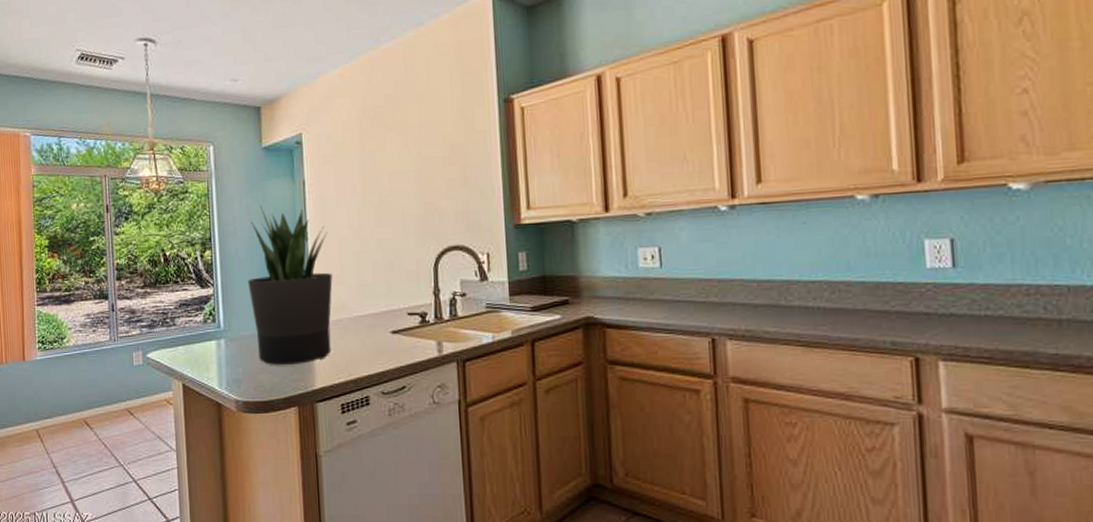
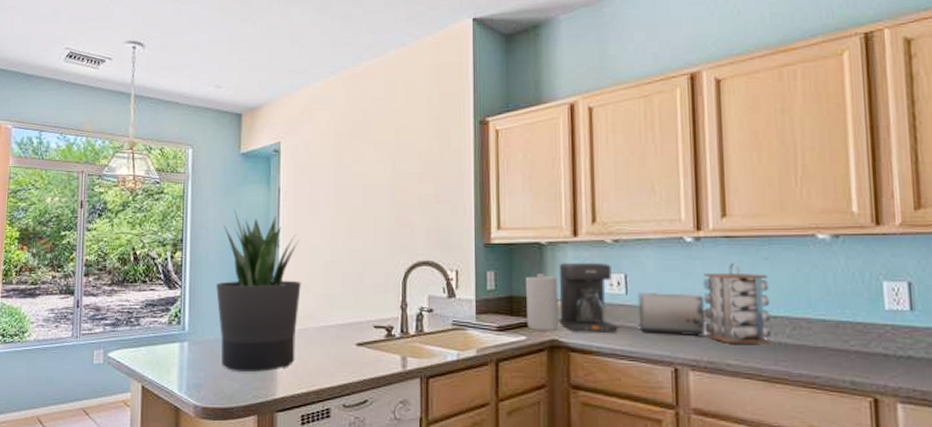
paper towel holder: none [558,251,593,309] -> present [526,273,559,330]
coffee maker: none [591,237,653,308] -> present [558,263,618,333]
toaster: none [671,262,743,306] -> present [637,291,707,336]
spice rack: none [738,228,810,312] -> present [702,262,772,345]

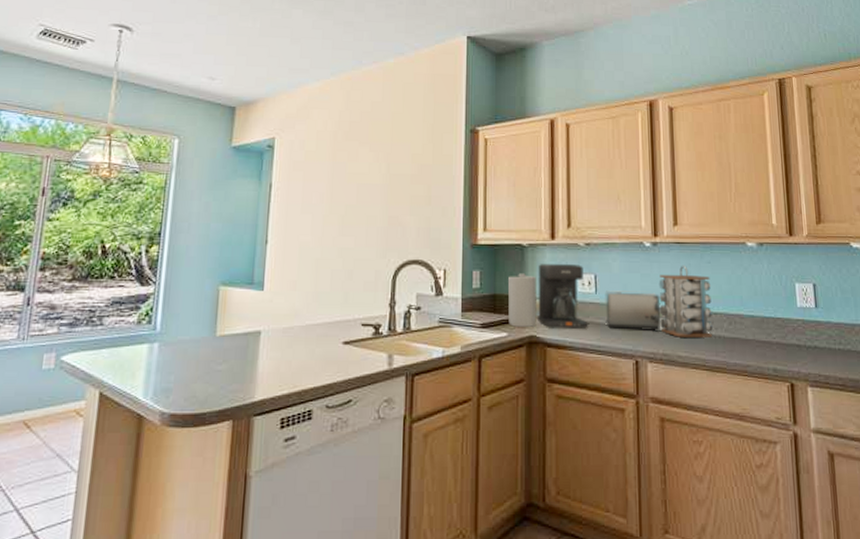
planter: present [216,209,301,373] -> none [195,203,290,375]

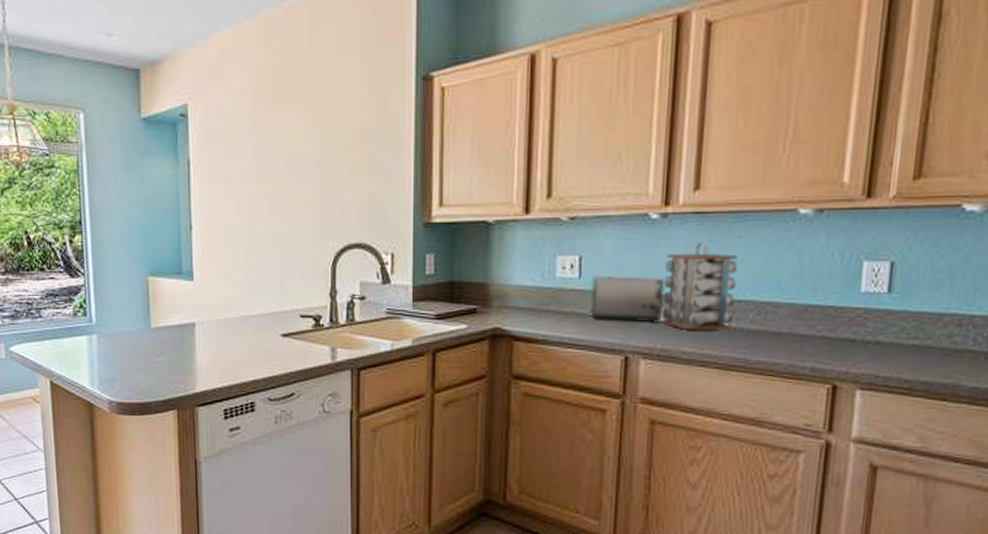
paper towel holder: present [508,273,537,327] -> none [468,256,504,318]
coffee maker: present [537,264,588,329] -> none [503,244,567,320]

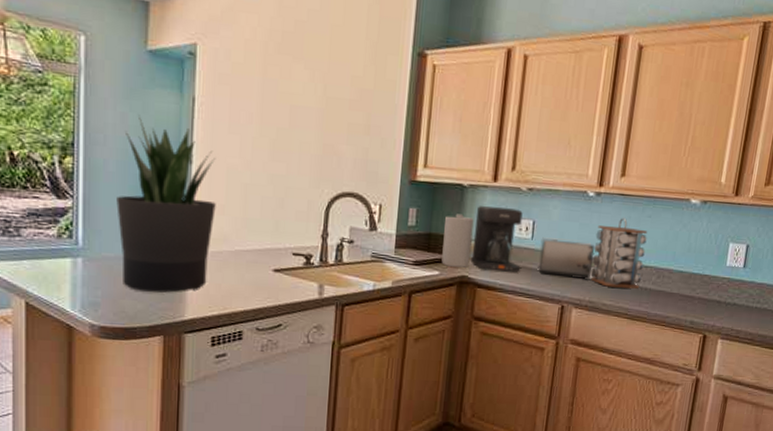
planter: none [123,185,218,366] -> present [116,115,216,293]
paper towel holder: none [468,256,504,318] -> present [441,214,474,268]
coffee maker: none [503,244,567,320] -> present [470,206,523,273]

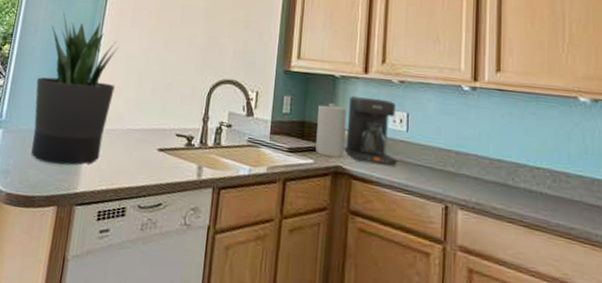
toaster: present [537,237,596,279] -> none [415,130,478,178]
spice rack: present [590,217,648,289] -> none [474,113,534,193]

